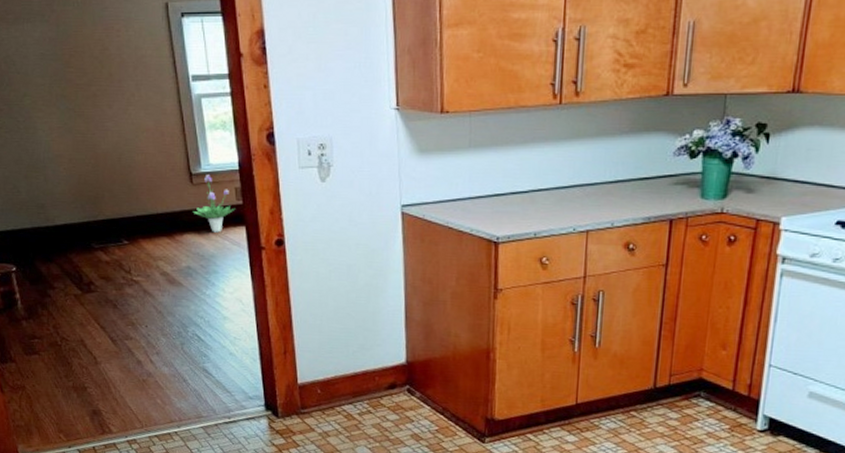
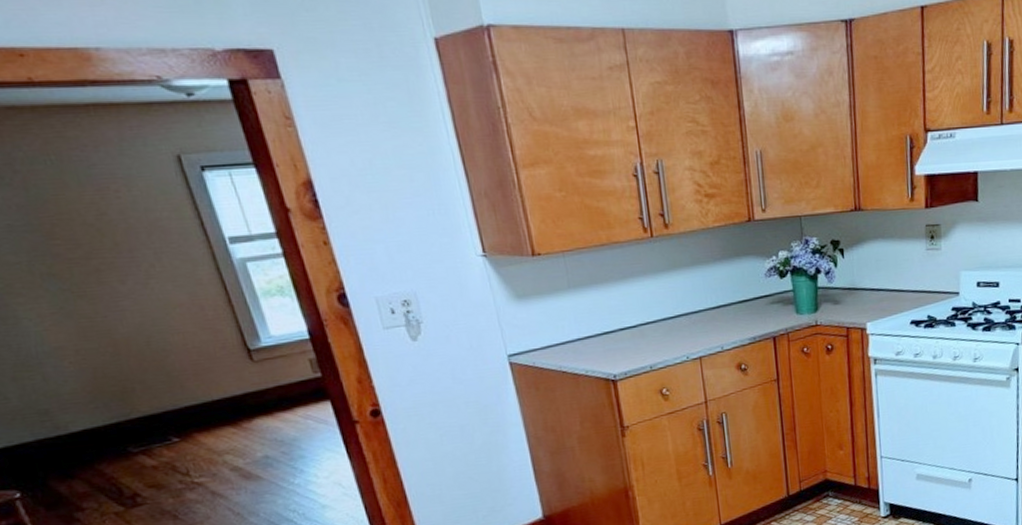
potted plant: present [192,174,236,233] -> none [259,348,314,413]

